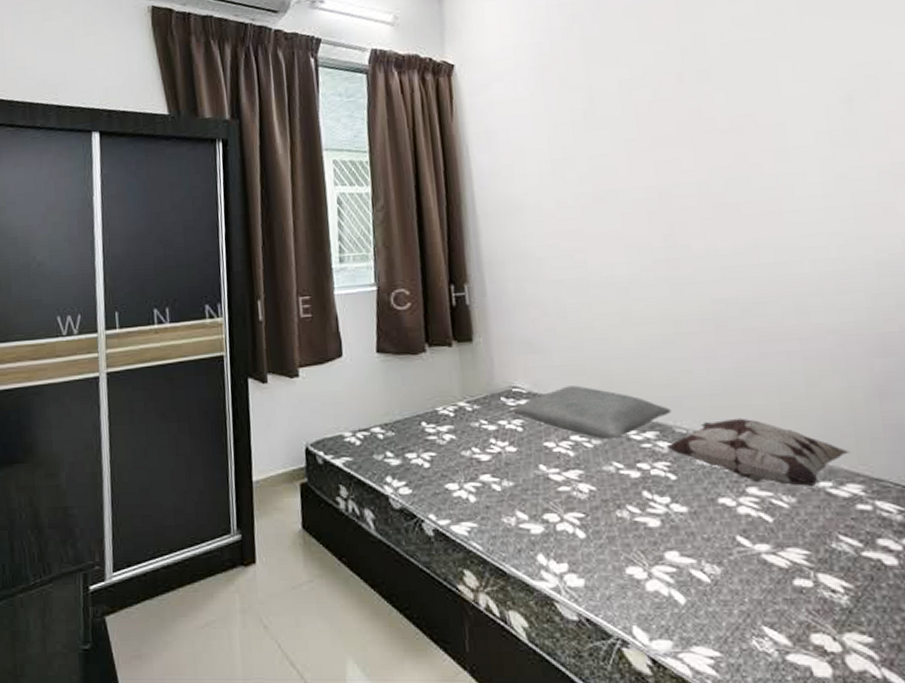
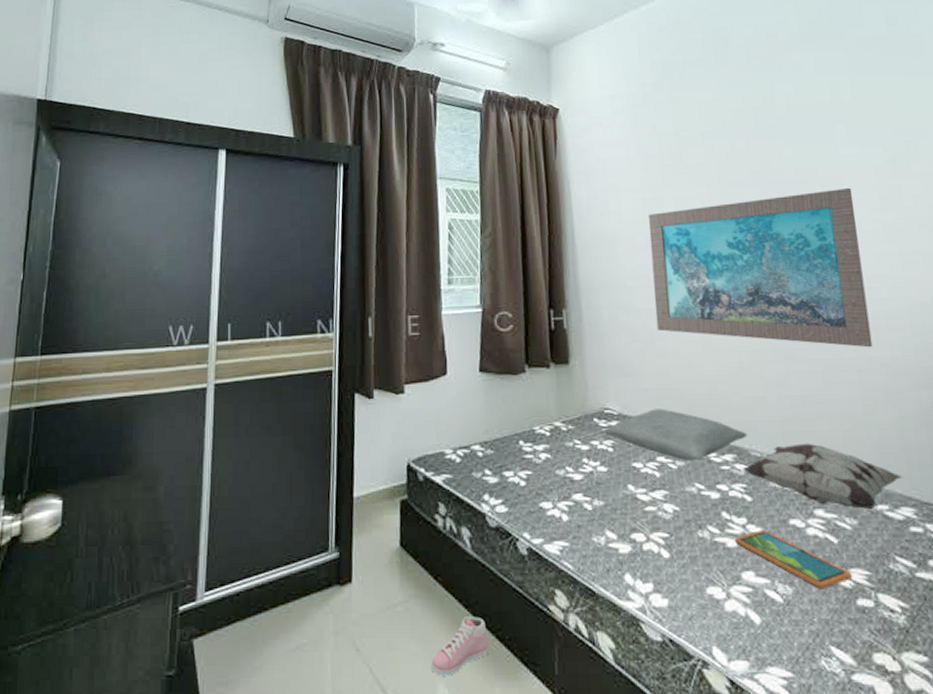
sneaker: none [338,596,398,652] -> present [430,616,490,676]
wall art: none [558,134,818,314] -> present [648,187,873,348]
tablet: none [656,509,788,569] -> present [734,530,852,589]

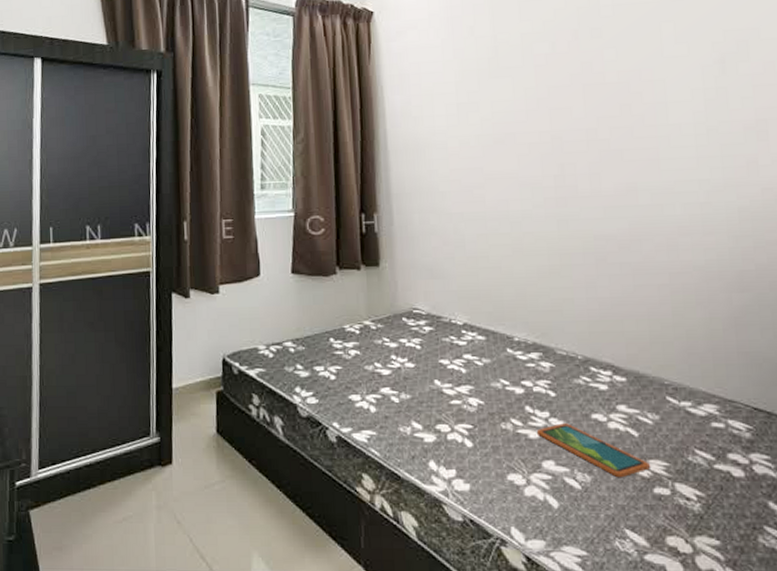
sneaker: present [430,616,490,676] -> none [246,496,300,547]
pillow: present [603,408,748,462] -> none [411,309,555,359]
wall art: present [648,187,873,348] -> none [462,90,687,252]
decorative pillow: present [743,443,903,509] -> none [548,342,708,405]

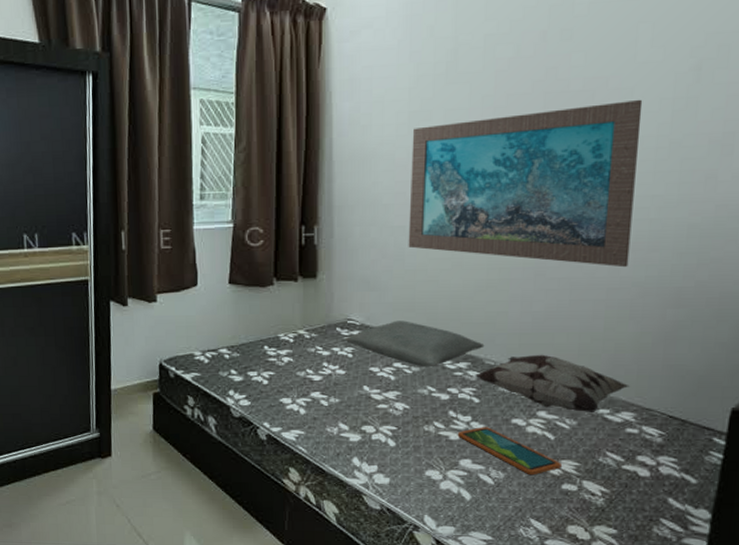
pillow: none [411,309,555,359] -> present [344,320,485,368]
wall art: none [462,90,687,252] -> present [408,99,643,268]
decorative pillow: none [548,342,708,405] -> present [475,354,630,412]

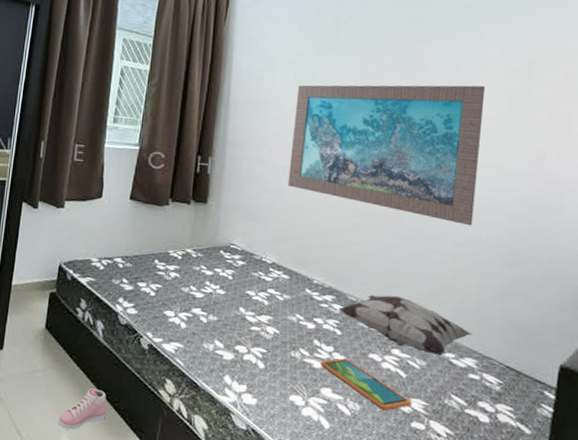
sneaker: none [179,485,230,527] -> present [58,388,107,430]
pillow: present [344,320,485,368] -> none [226,250,349,297]

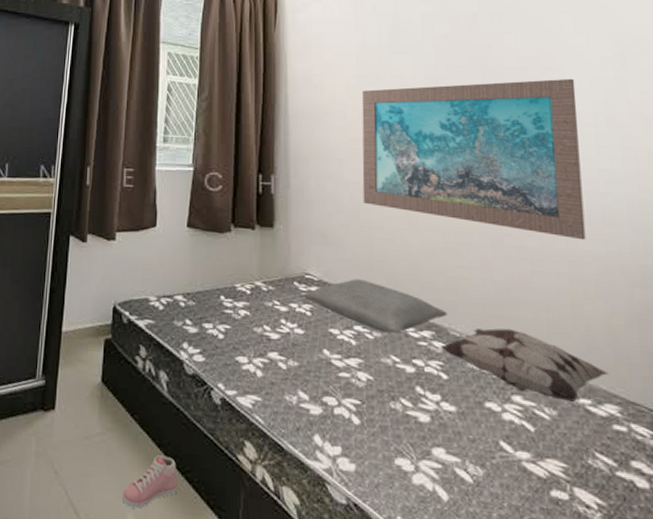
pillow: none [226,250,349,297] -> present [302,279,448,335]
tablet: present [320,358,412,411] -> none [426,409,547,476]

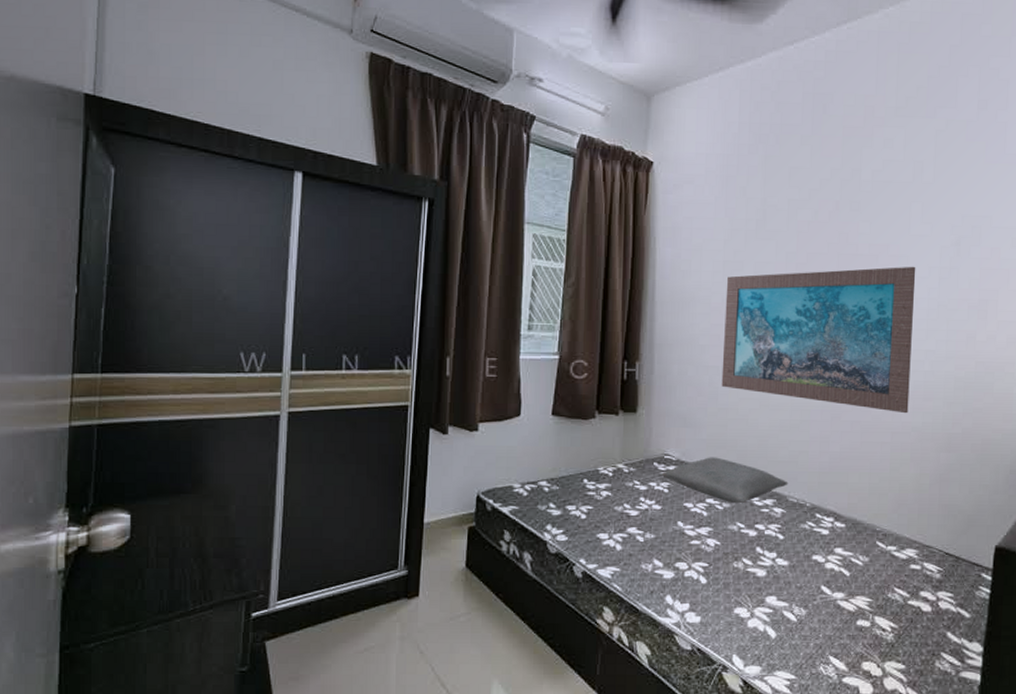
sneaker: present [122,455,178,508] -> none [487,627,541,675]
decorative pillow: present [440,328,609,402] -> none [780,492,912,549]

